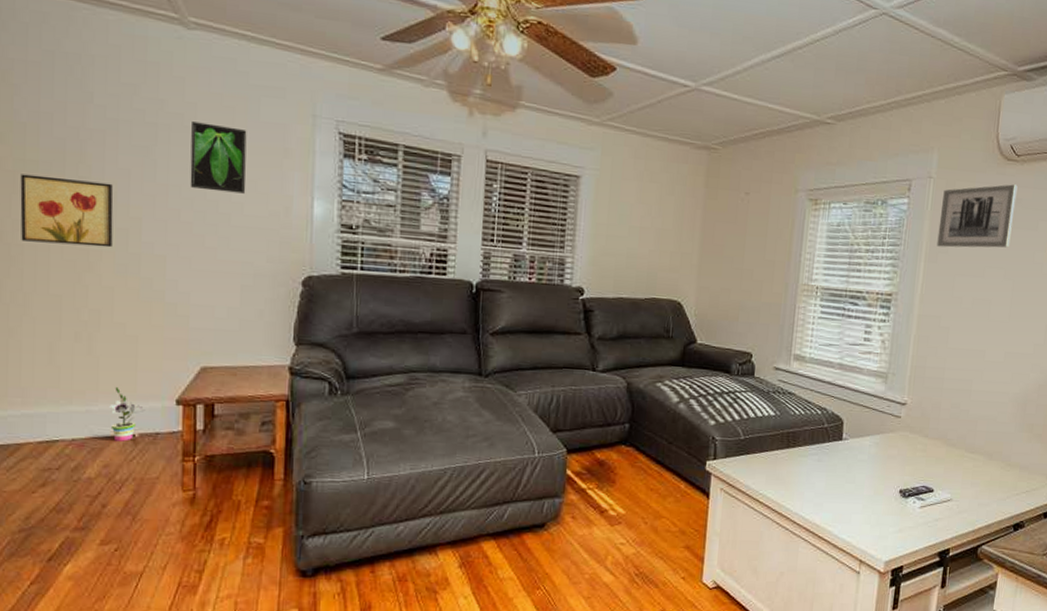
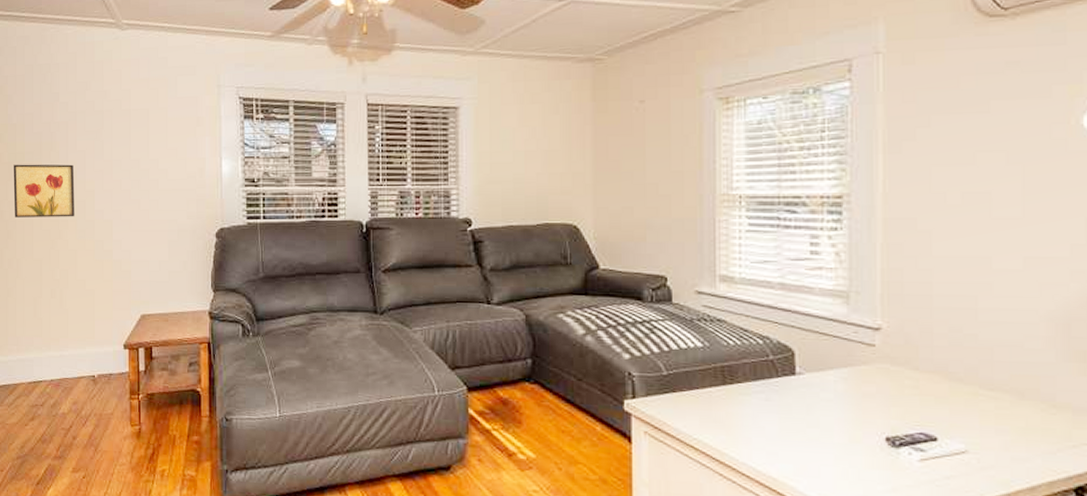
potted plant: present [109,386,146,442] -> none [76,334,102,382]
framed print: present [190,121,247,194] -> none [127,105,169,162]
wall art: present [937,184,1018,248] -> none [898,45,1011,134]

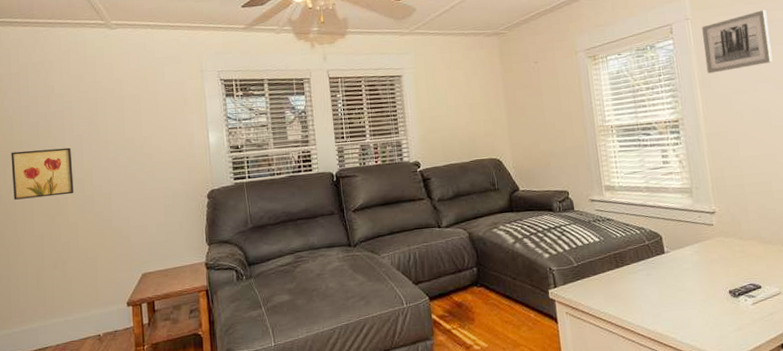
wall art: none [898,45,1011,134] -> present [702,10,773,74]

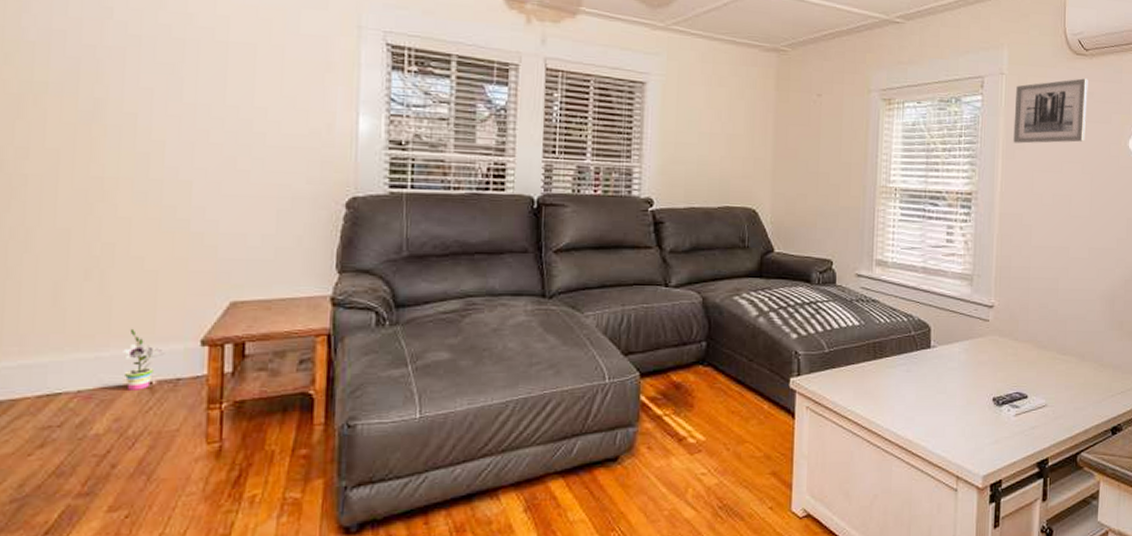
wall art: present [11,147,74,200] -> none [24,97,133,174]
potted plant: none [81,298,106,342] -> present [123,328,165,390]

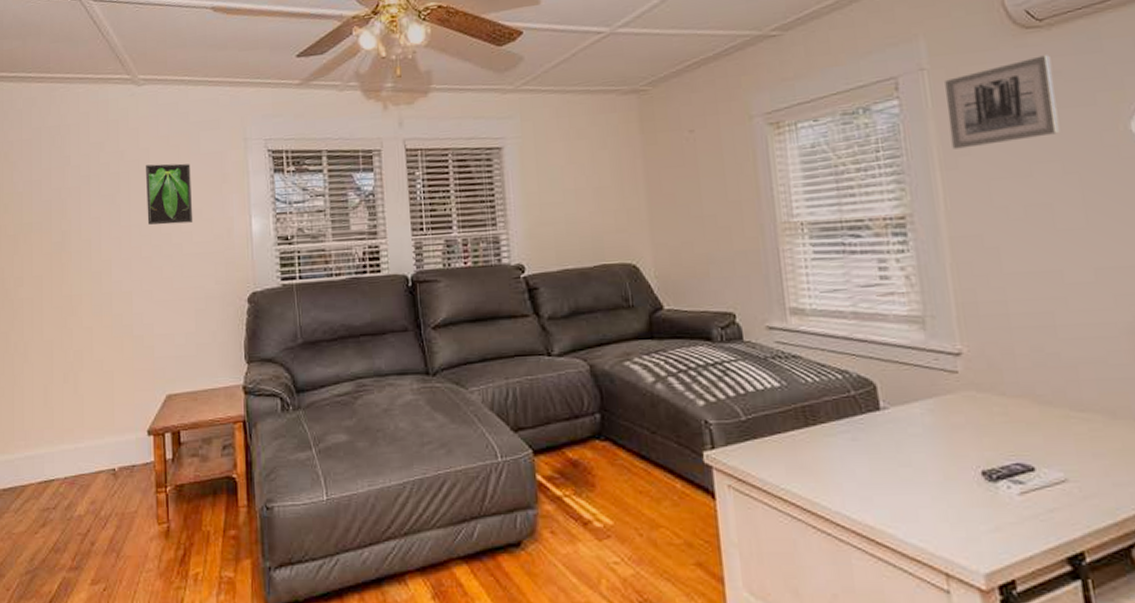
potted plant: present [123,328,165,390] -> none [93,422,123,476]
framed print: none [220,36,285,111] -> present [146,163,193,225]

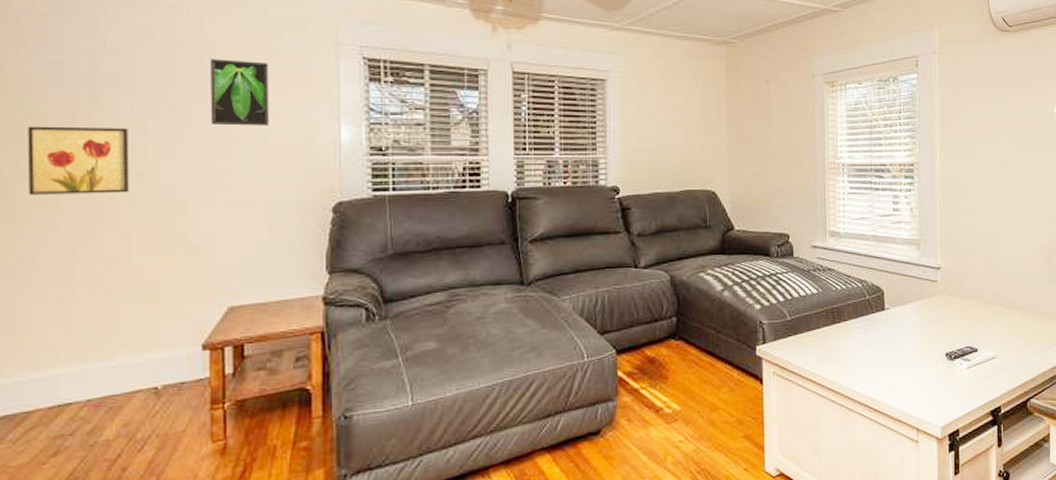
wall art: none [19,232,90,295] -> present [27,126,129,195]
wall art: present [945,55,1060,149] -> none [948,52,1015,116]

